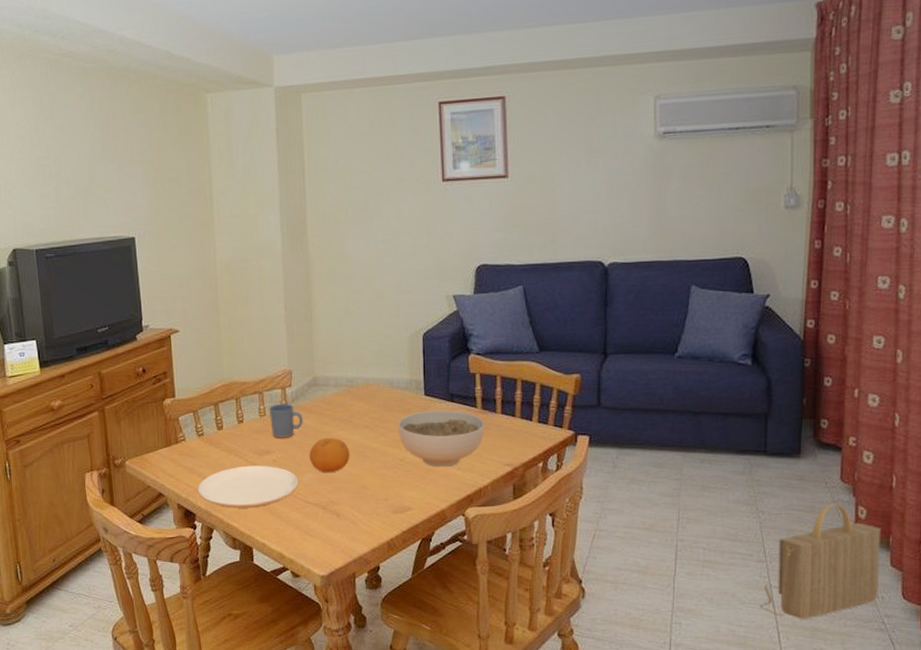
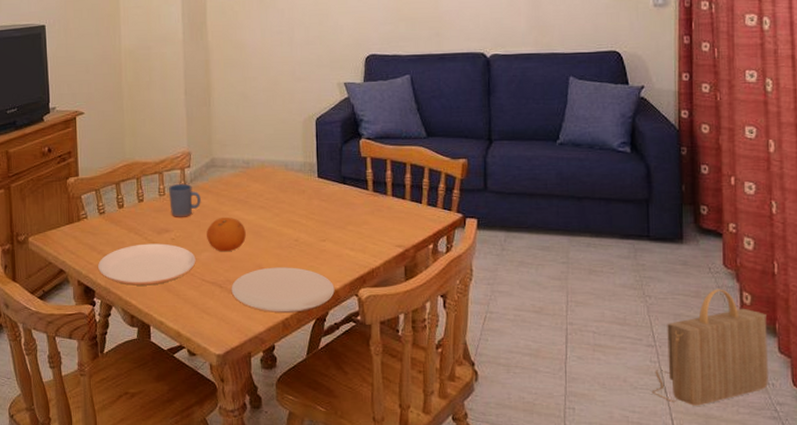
plate: none [335,487,441,533] -> present [231,267,335,312]
bowl: present [397,410,485,467] -> none [292,192,377,248]

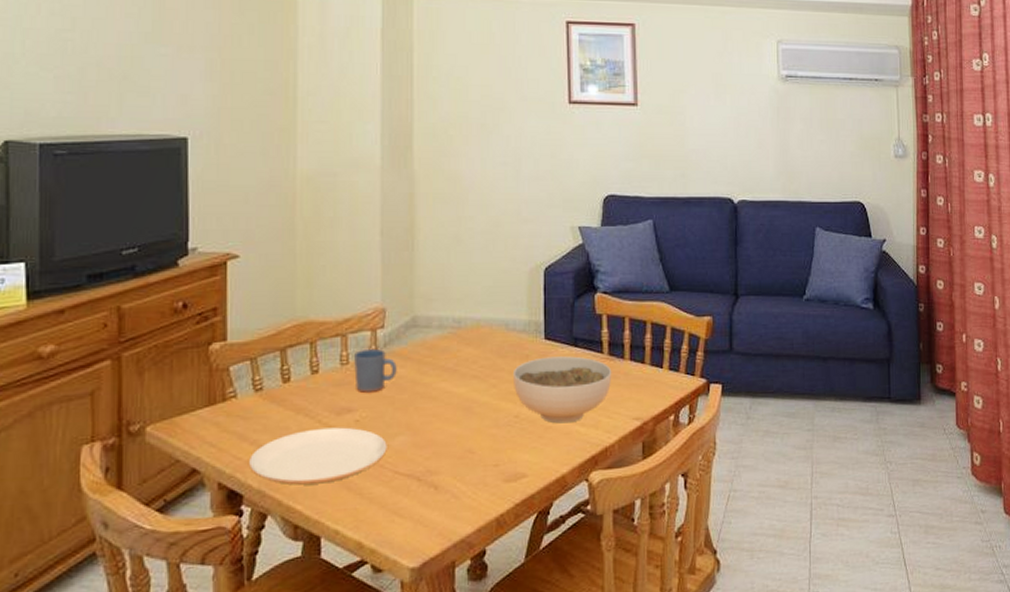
fruit: present [207,217,246,252] -> none [403,390,454,435]
plate: present [231,267,335,312] -> none [432,450,561,508]
bowl: none [292,192,377,248] -> present [512,356,612,424]
shopping bag: present [651,289,768,406] -> none [892,450,996,577]

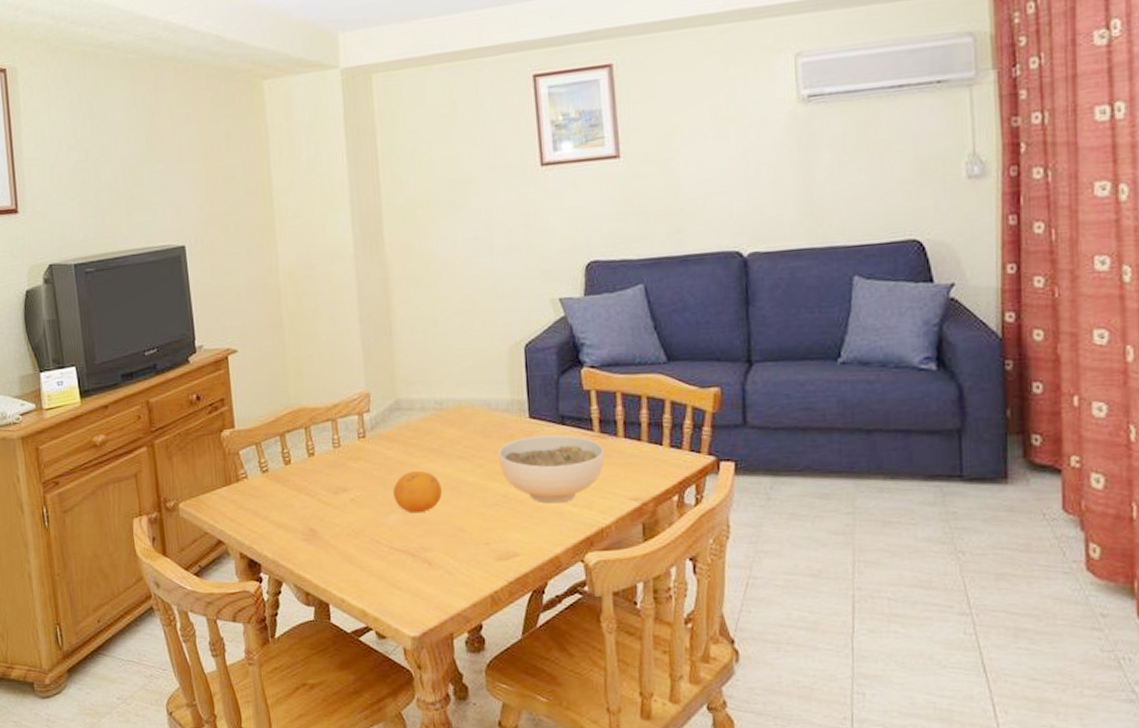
plate: present [249,427,387,485] -> none [263,505,382,557]
mug: present [353,348,397,393] -> none [343,431,385,473]
fruit: none [403,390,454,435] -> present [393,470,442,514]

